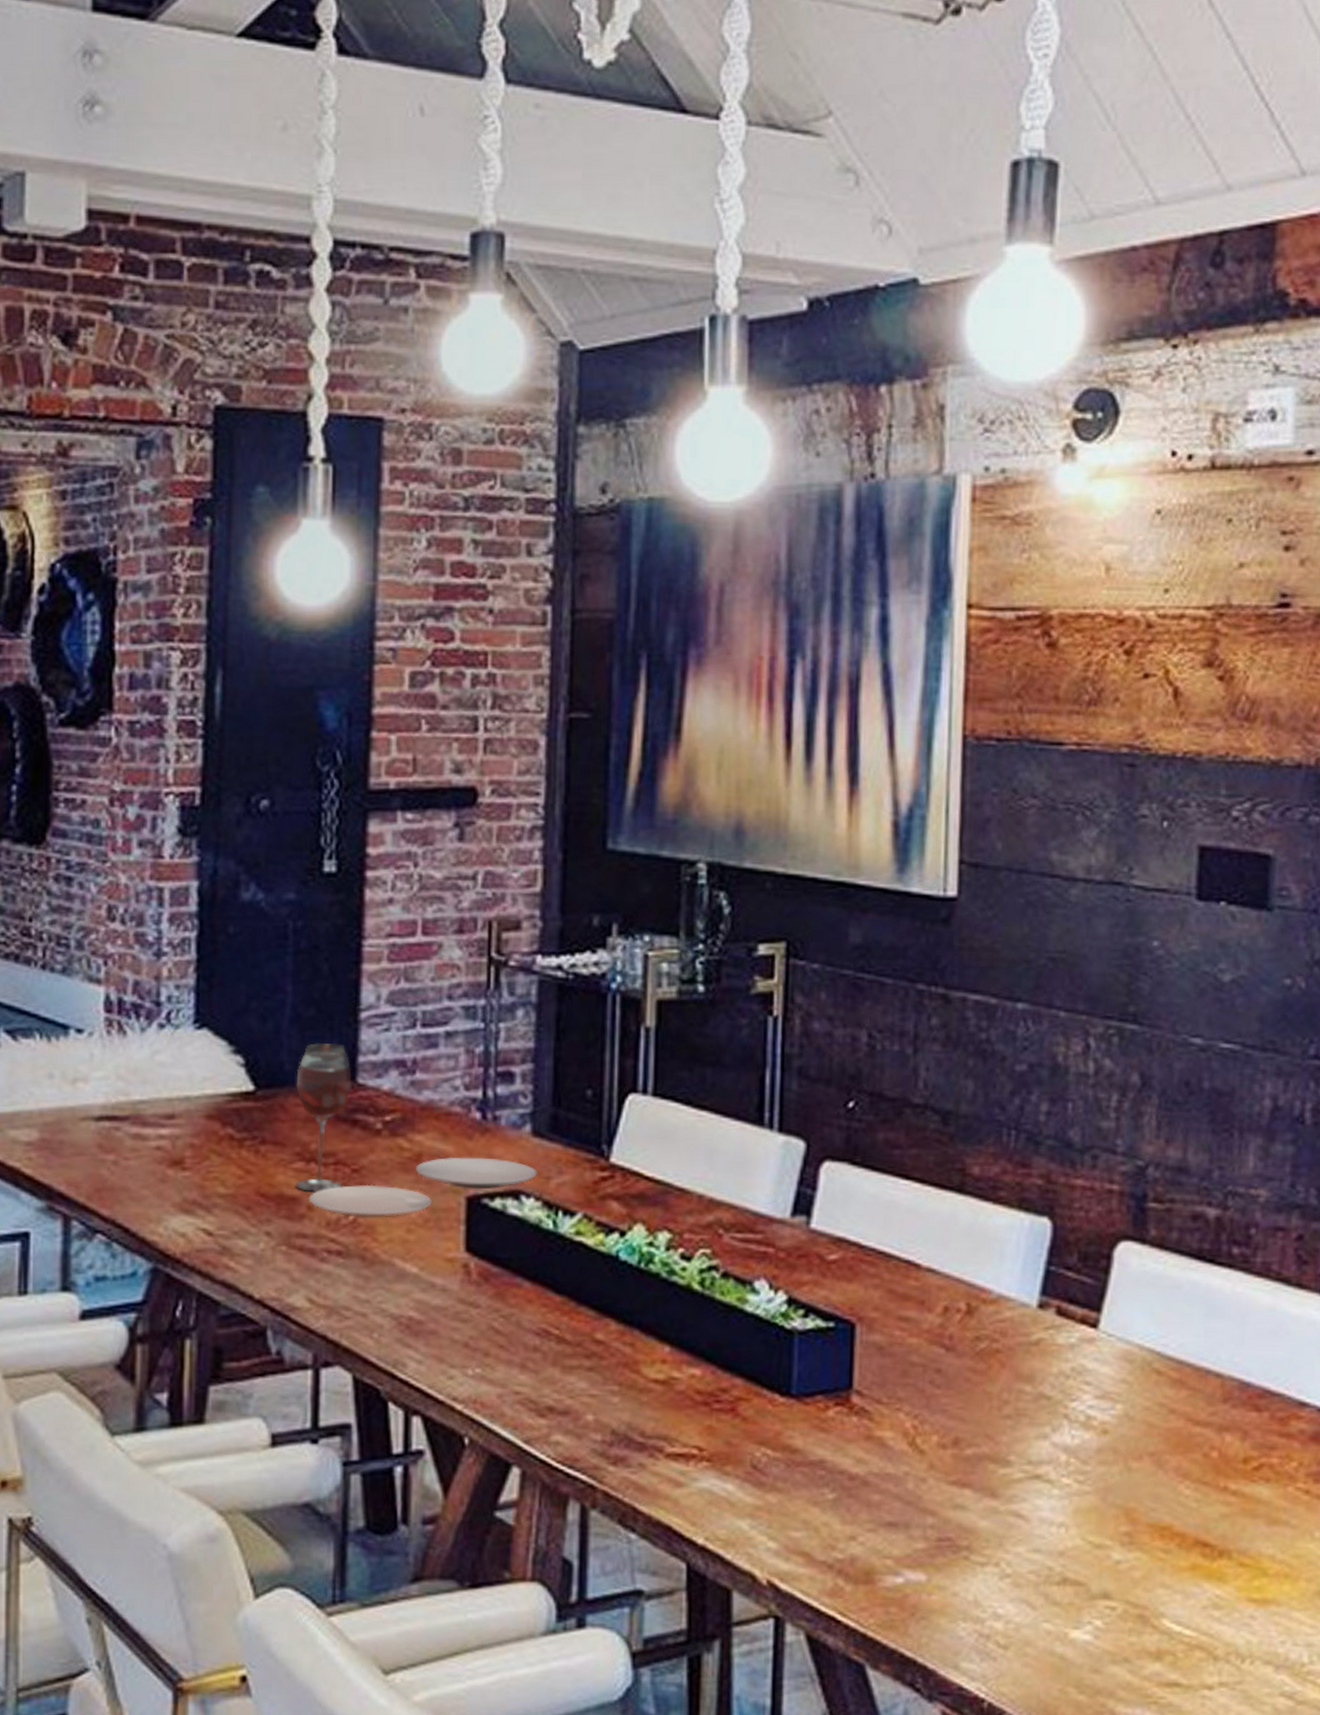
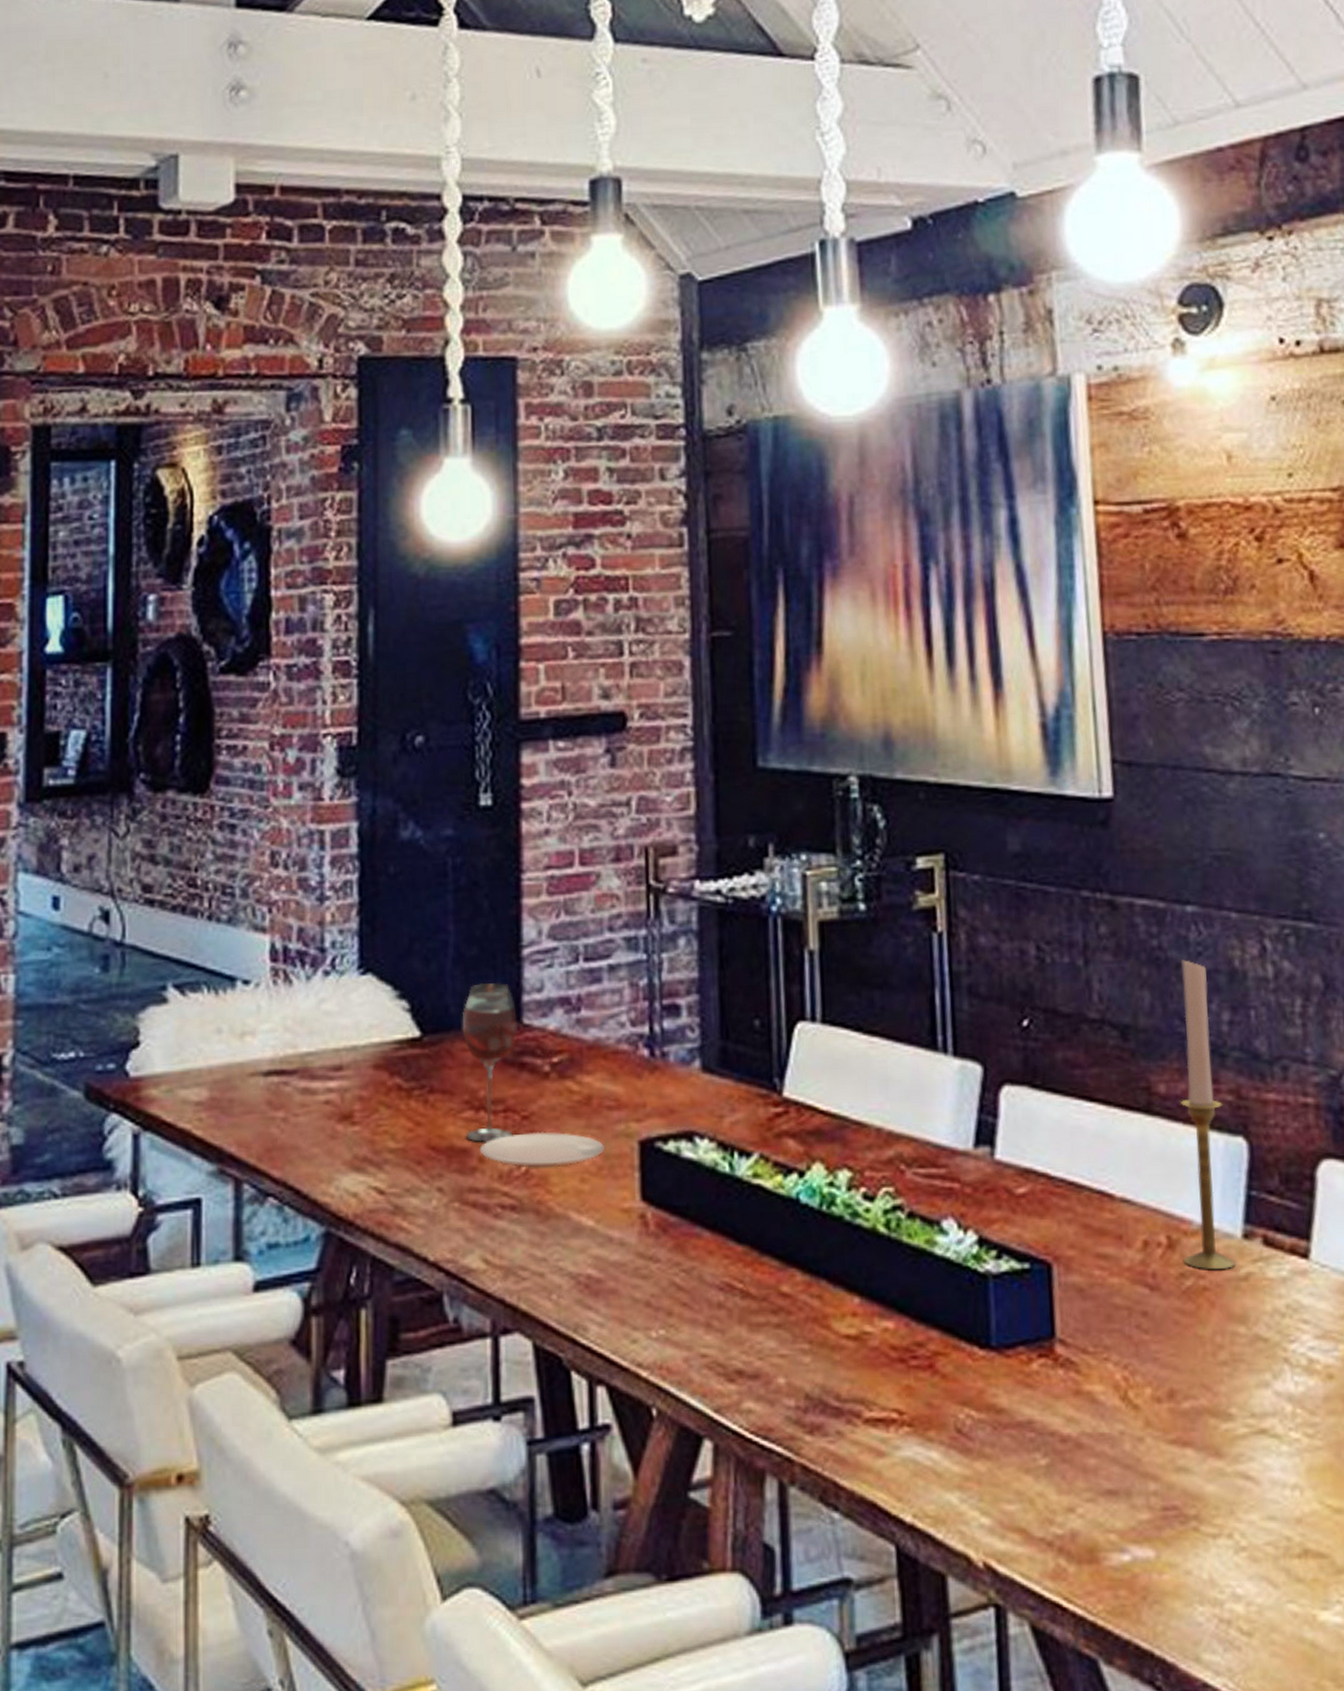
plate: present [415,1156,537,1190] -> none [585,1097,710,1133]
candlestick: none [981,1052,1032,1334] -> present [1181,958,1236,1269]

